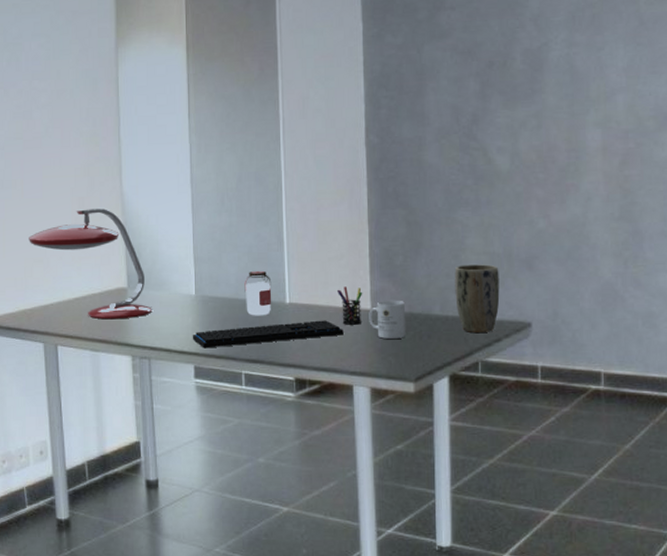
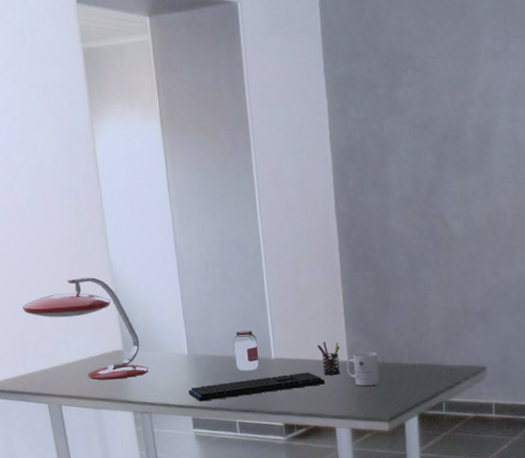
plant pot: present [454,264,500,332] -> none [419,318,459,377]

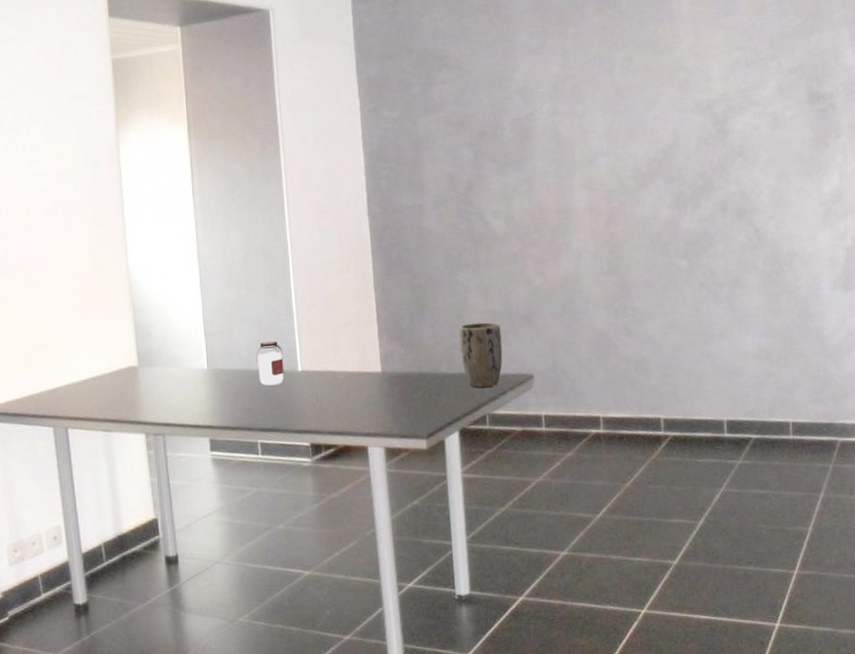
desk lamp: present [22,277,149,380] -> none [33,289,164,399]
keyboard: present [188,372,325,402] -> none [206,385,356,421]
pen holder: present [316,342,340,376] -> none [347,351,373,389]
mug: present [346,352,379,386] -> none [379,361,416,399]
plant pot: none [419,318,459,377] -> present [459,322,503,388]

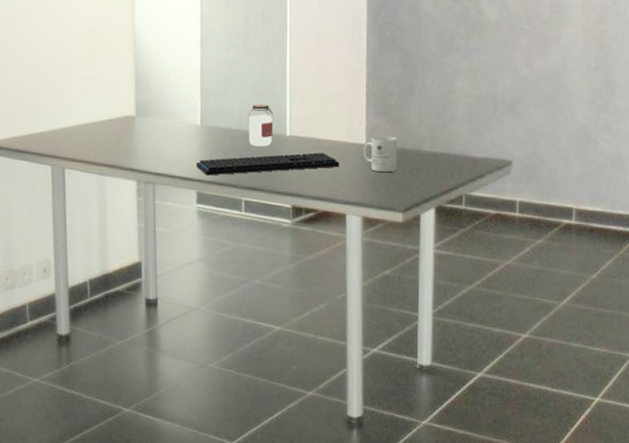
keyboard: none [206,385,356,421] -> present [196,152,339,176]
mug: none [379,361,416,399] -> present [363,136,397,172]
plant pot: present [459,322,503,388] -> none [444,106,485,168]

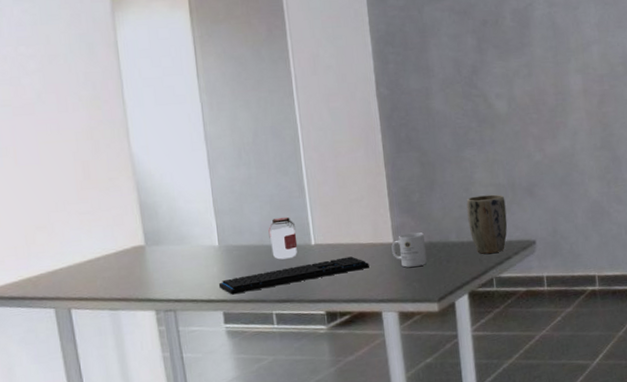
plant pot: none [444,106,485,168] -> present [466,194,508,254]

